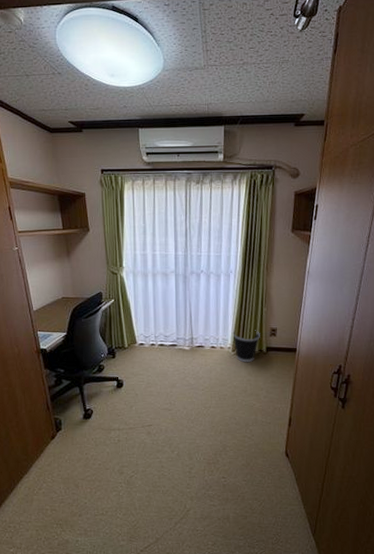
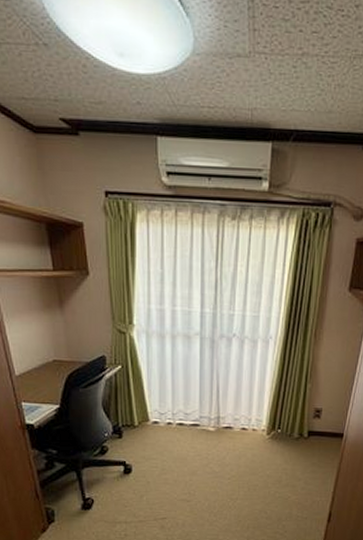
wastebasket: present [232,329,260,363] -> none [268,408,302,449]

